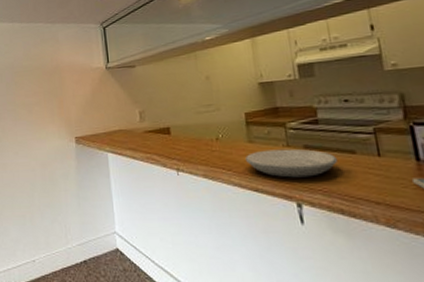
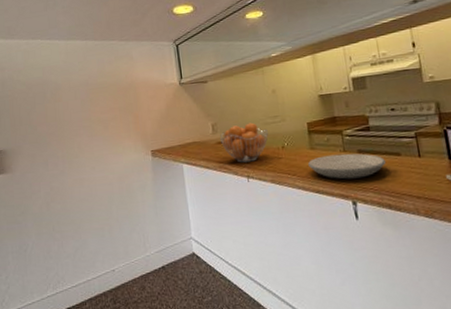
fruit basket: none [148,111,201,154] -> present [220,122,268,163]

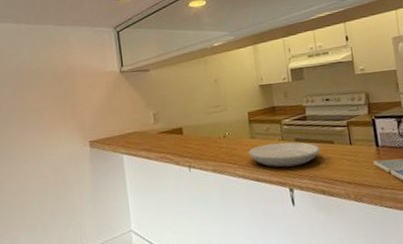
fruit basket: present [220,122,268,163] -> none [162,112,210,153]

